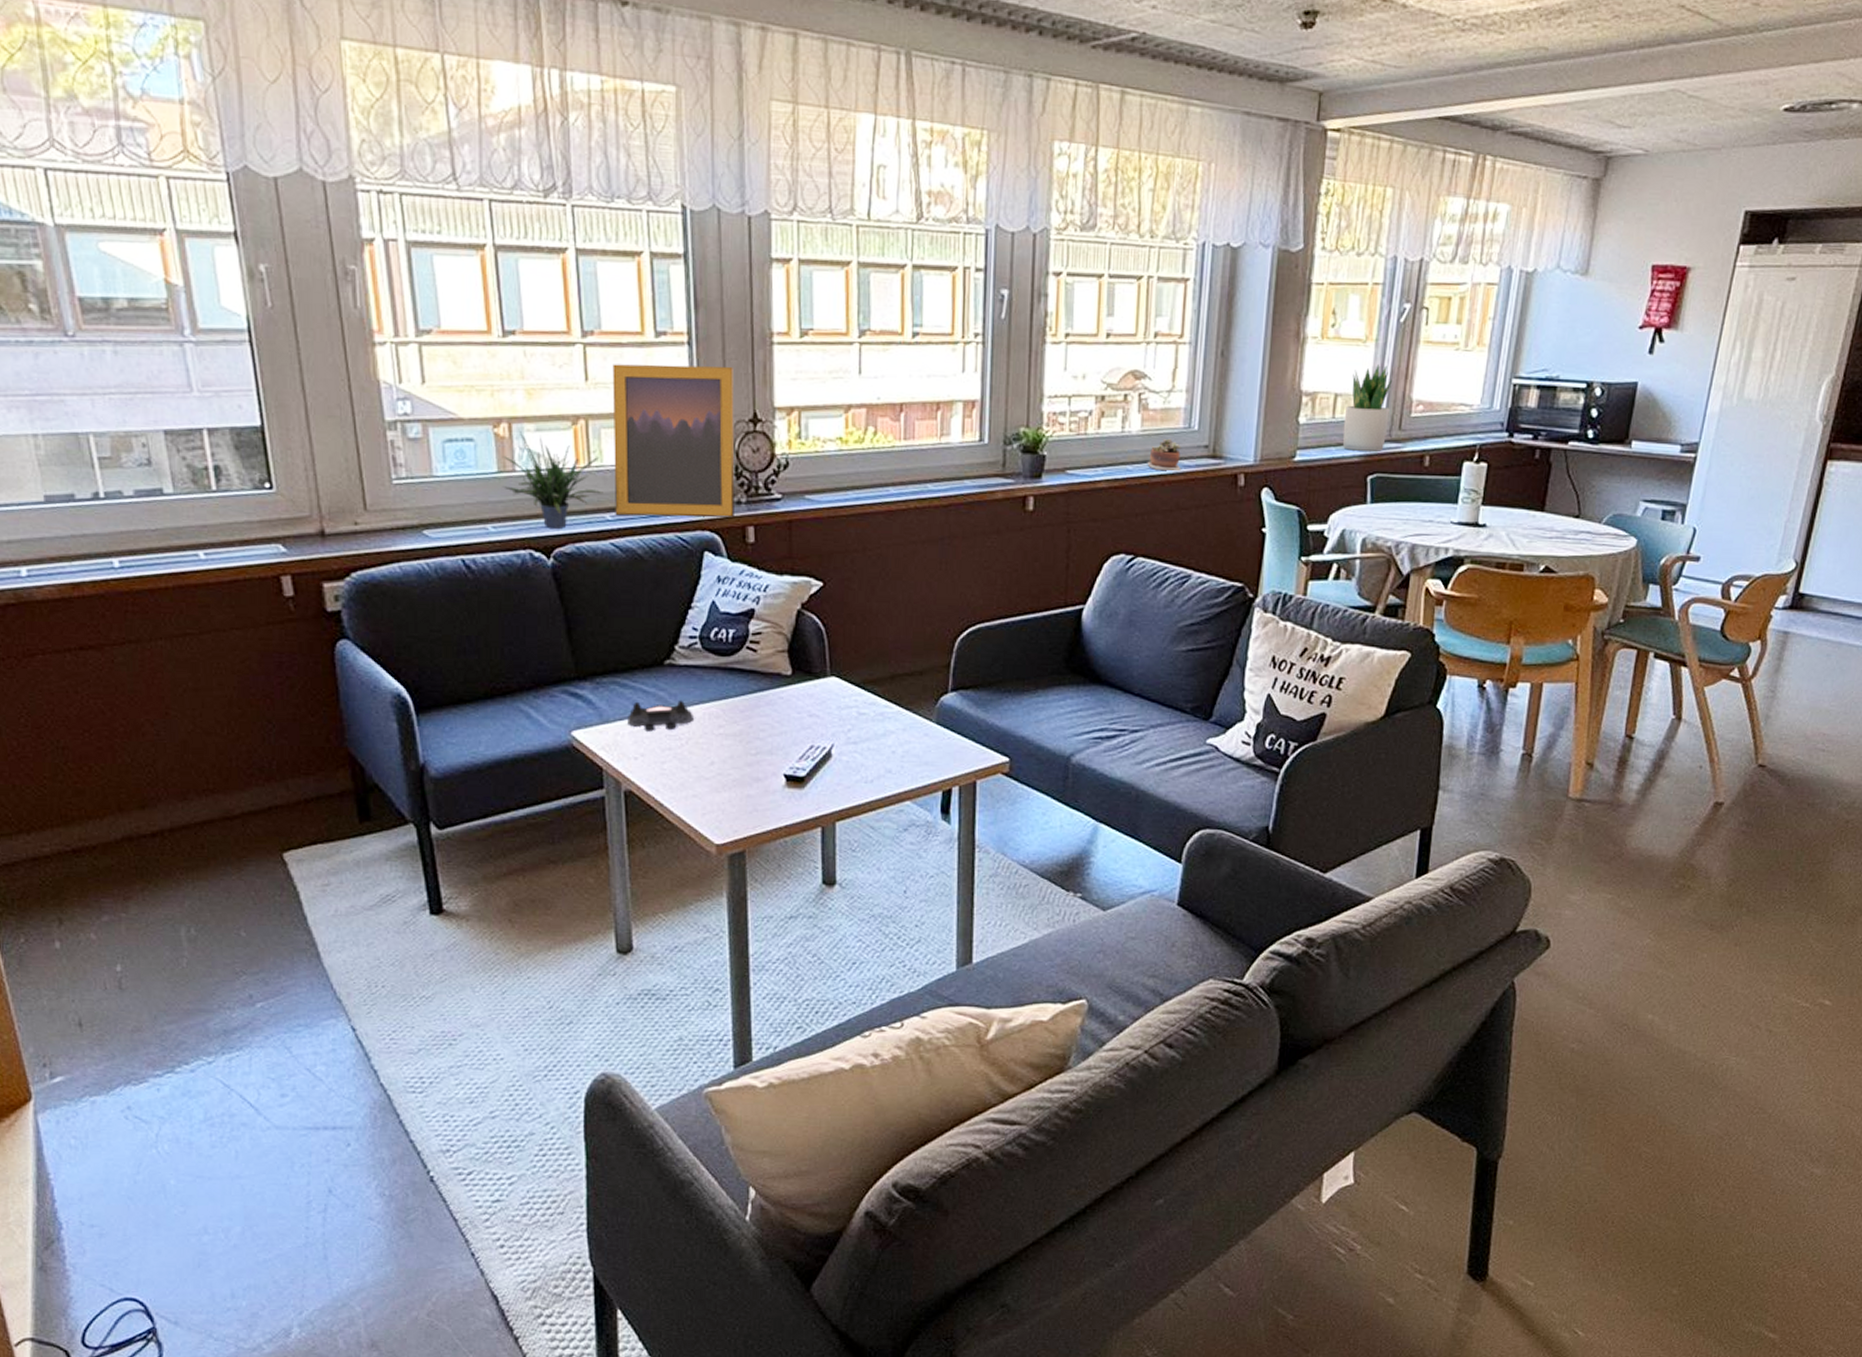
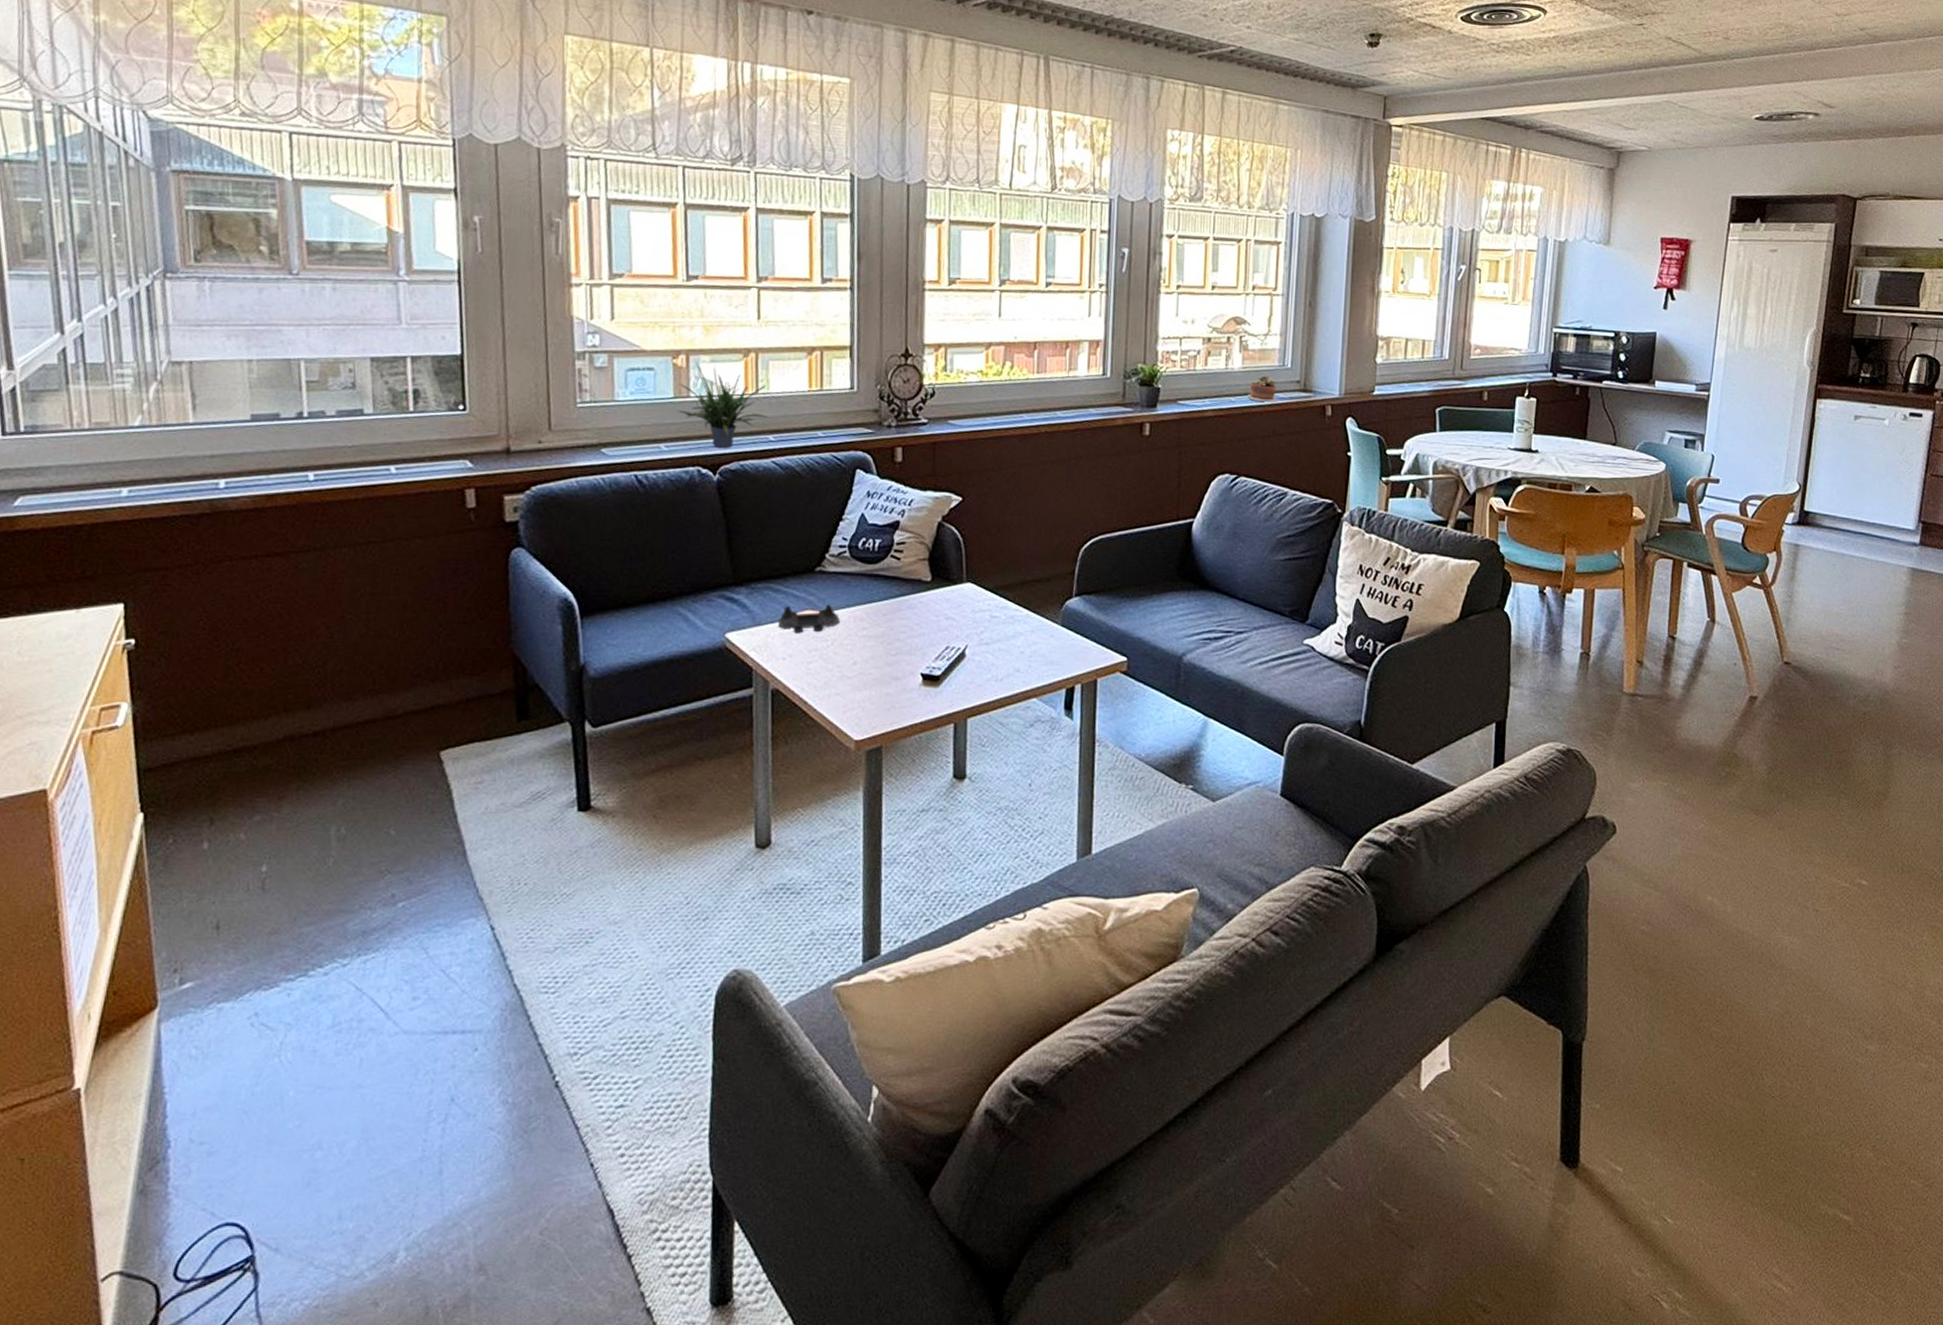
picture frame: present [612,364,735,518] -> none [778,305,889,439]
planter: present [1342,365,1392,452] -> none [1413,315,1453,388]

